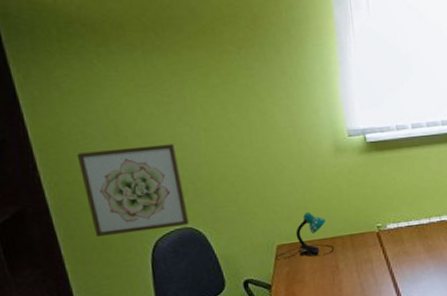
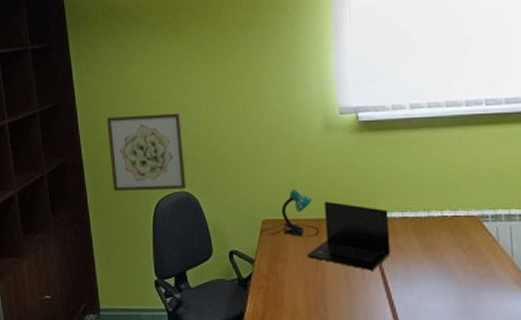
laptop: none [324,219,399,277] -> present [307,201,391,270]

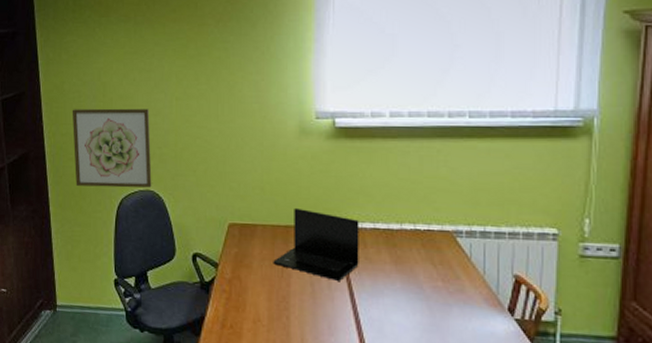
desk lamp: present [260,190,319,237] -> none [226,194,286,244]

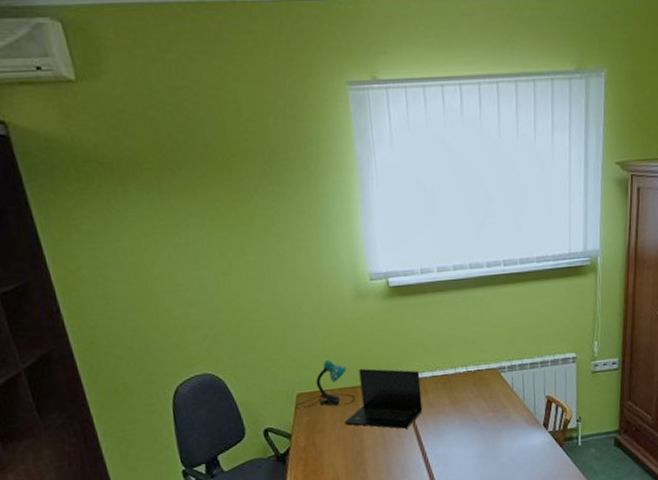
wall art: present [72,108,152,188] -> none [97,287,209,381]
desk lamp: none [226,194,286,244] -> present [295,360,355,409]

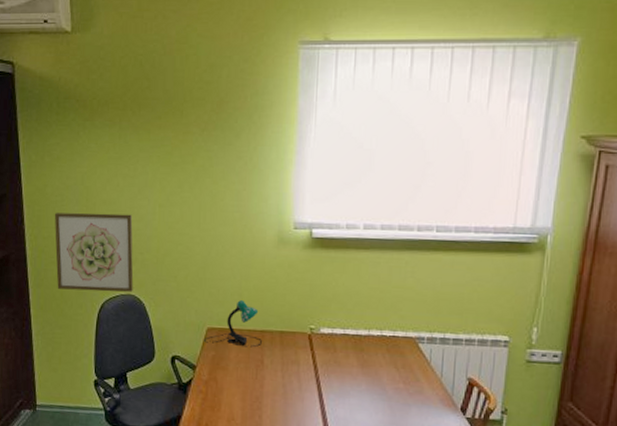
wall art: none [97,287,209,381] -> present [54,213,134,292]
laptop: present [344,368,423,429] -> none [248,313,331,383]

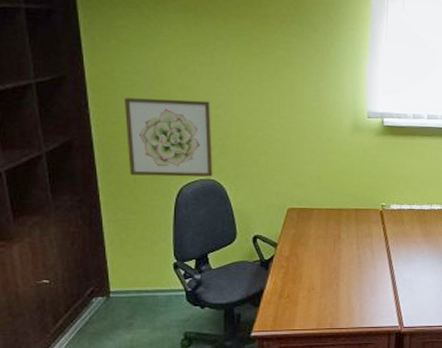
desk lamp: present [204,300,262,348] -> none [285,182,339,225]

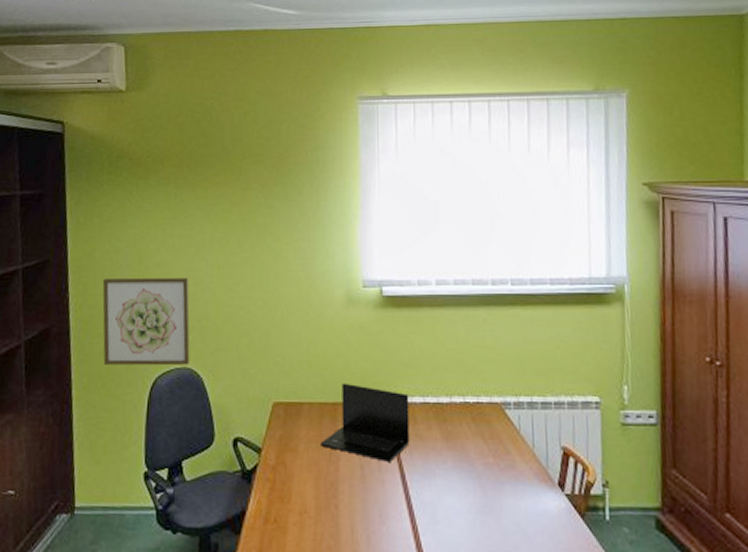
laptop: none [326,193,399,252] -> present [320,382,410,462]

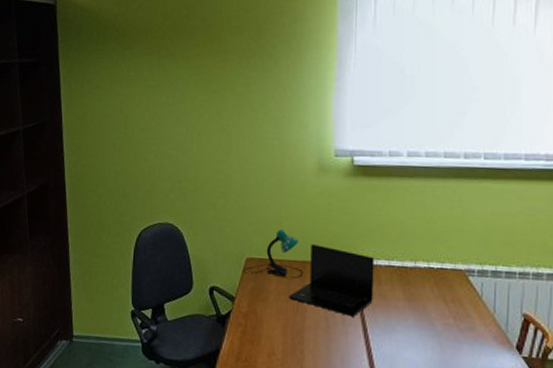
wall art: present [102,277,190,366] -> none [93,140,172,221]
desk lamp: none [270,369,334,424] -> present [243,230,303,279]

